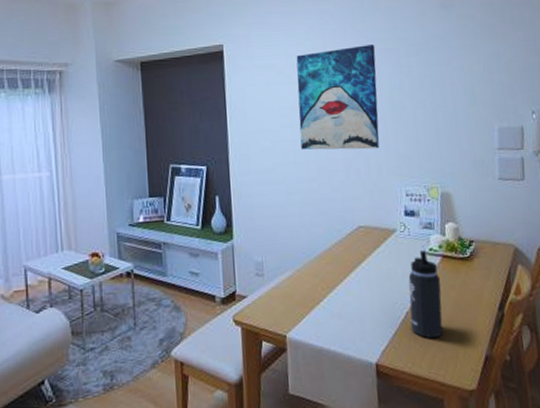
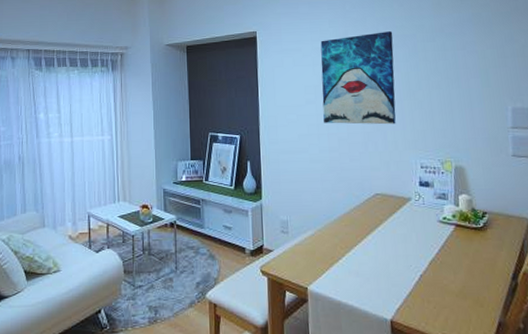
thermos bottle: present [408,250,443,339] -> none [422,219,456,302]

